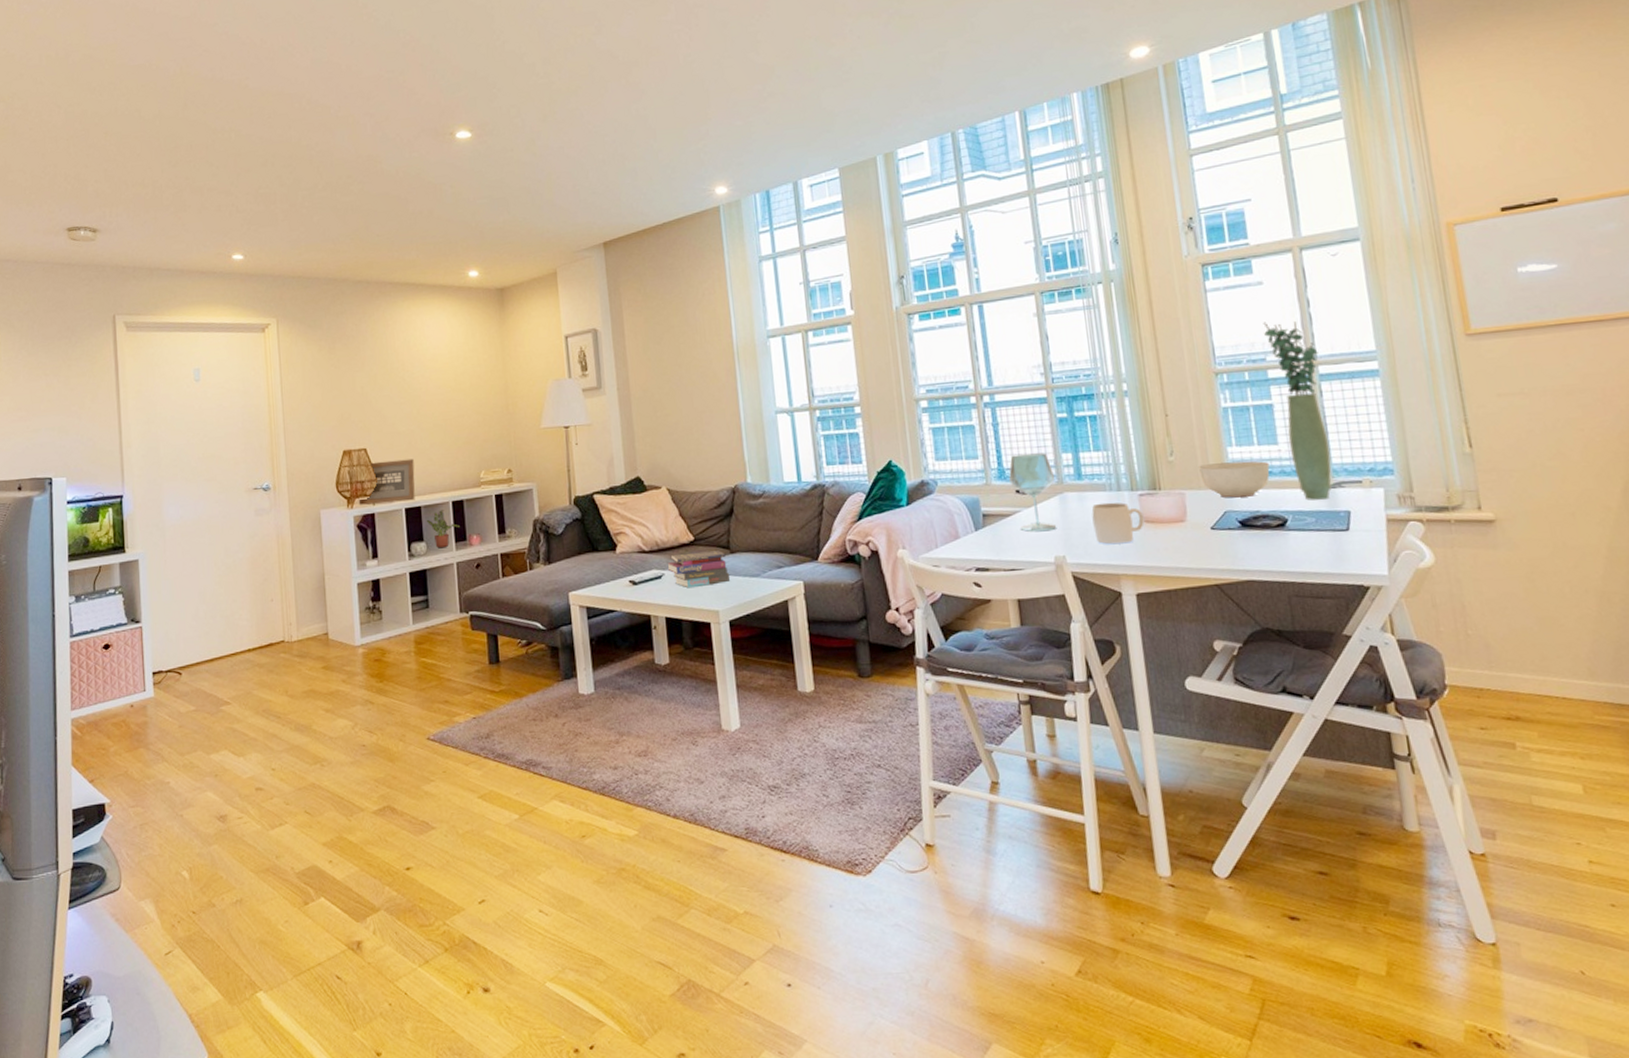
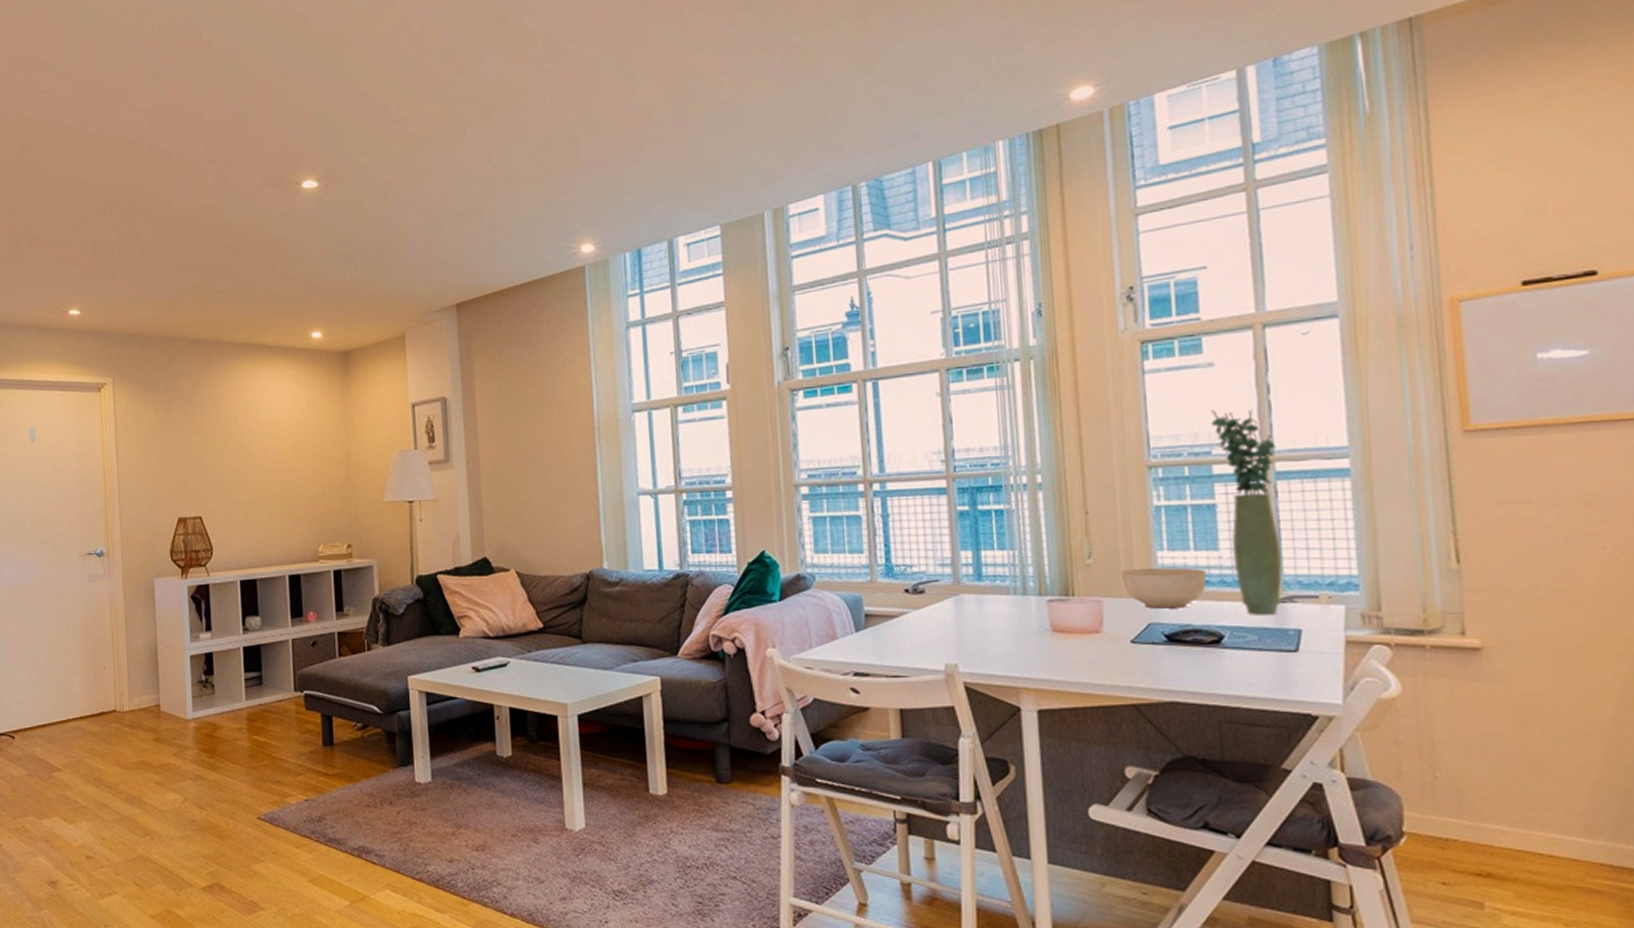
picture frame: present [358,458,415,505] -> none [193,529,251,575]
potted plant: present [427,510,460,549] -> none [262,584,296,624]
books: present [667,550,731,589] -> none [513,640,581,678]
wine glass: present [1009,453,1057,532] -> none [898,549,950,637]
mug: present [1091,502,1145,545] -> none [991,607,1052,655]

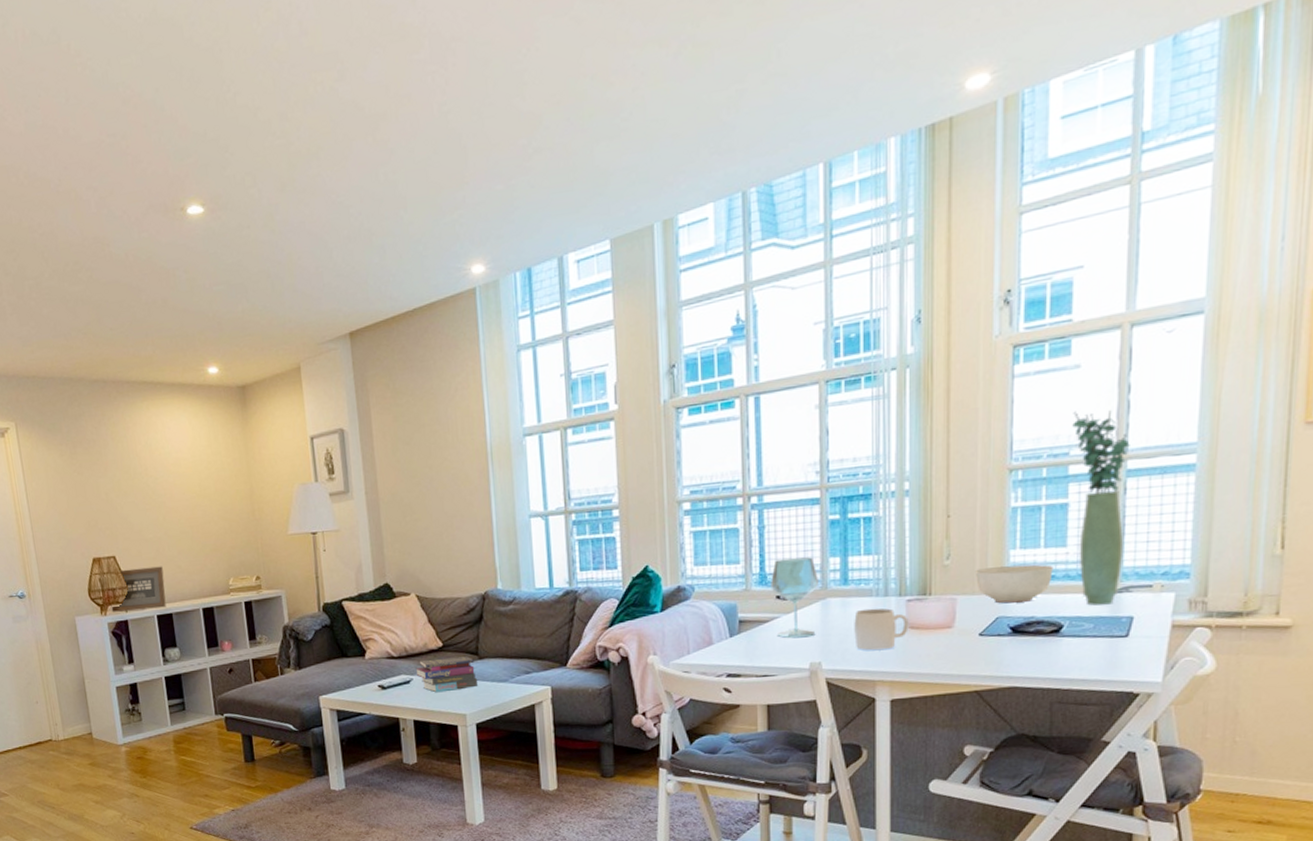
picture frame: none [193,529,251,575] -> present [111,566,167,612]
books: none [513,640,581,678] -> present [415,656,479,693]
wine glass: none [898,549,950,637] -> present [771,557,818,639]
mug: none [991,607,1052,655] -> present [854,608,909,651]

